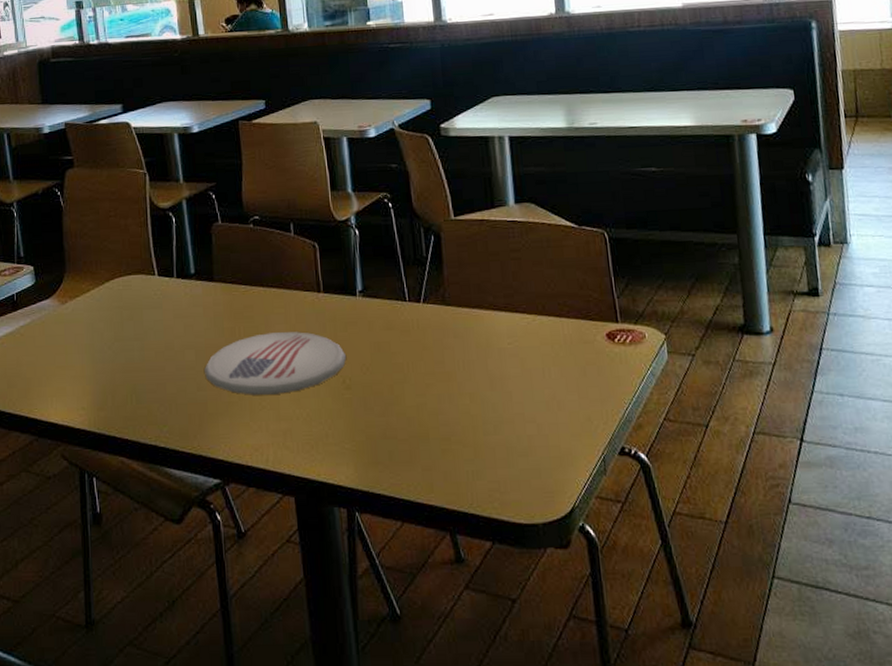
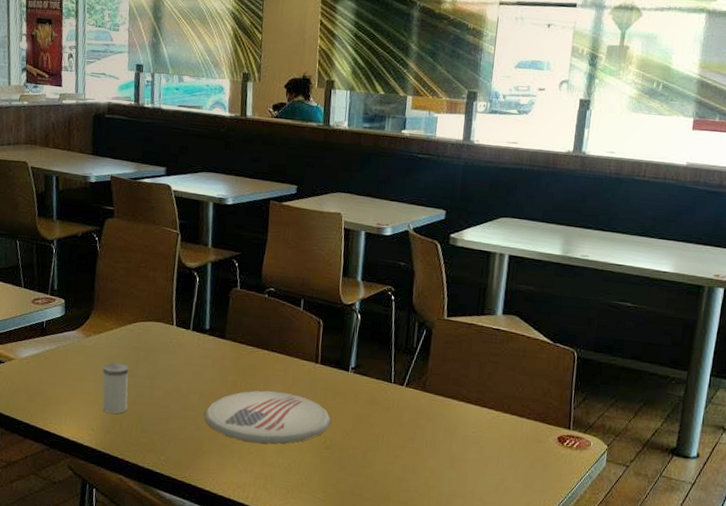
salt shaker: none [85,327,118,387] -> present [103,363,129,414]

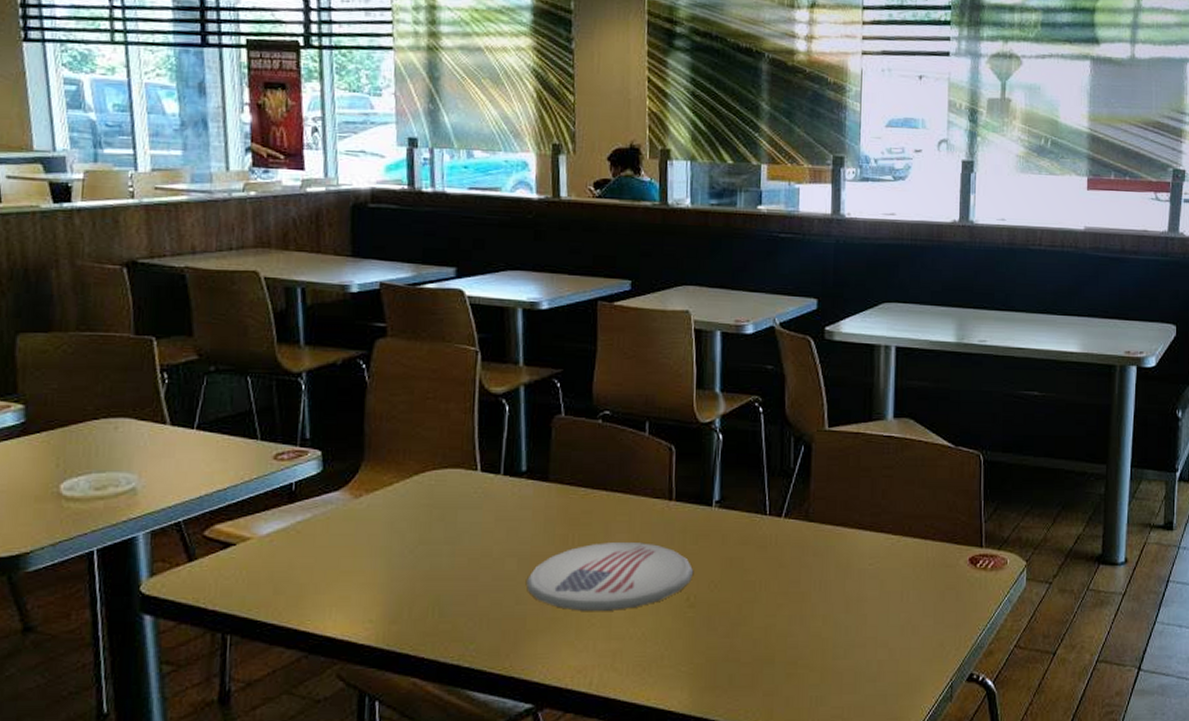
salt shaker: present [103,363,129,414] -> none [382,527,419,596]

